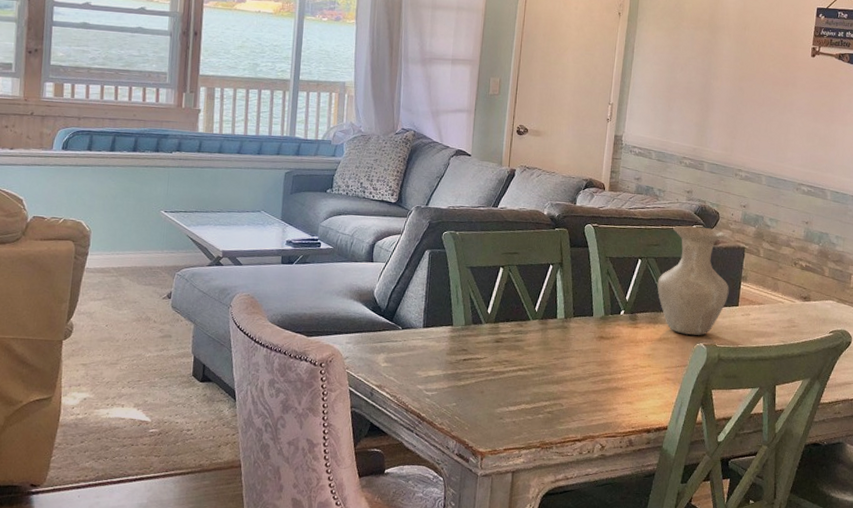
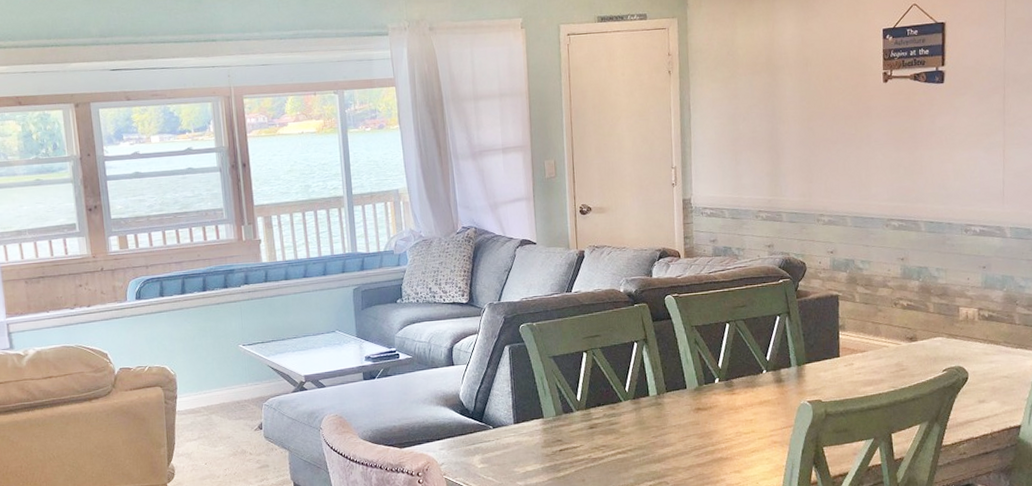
vase: present [657,225,729,335] -> none [749,280,828,395]

